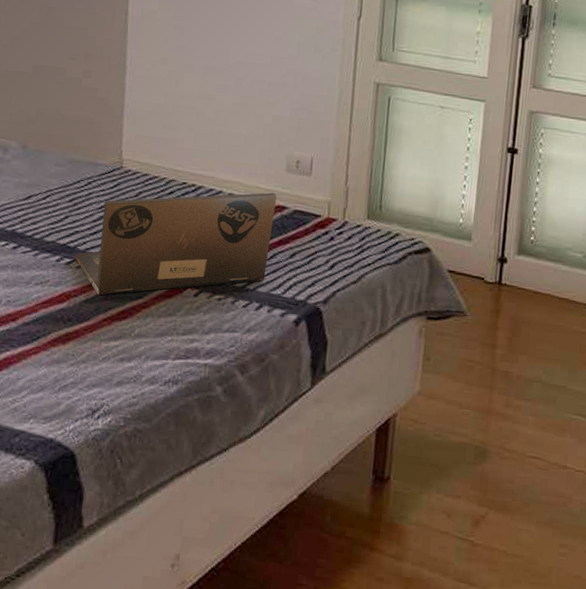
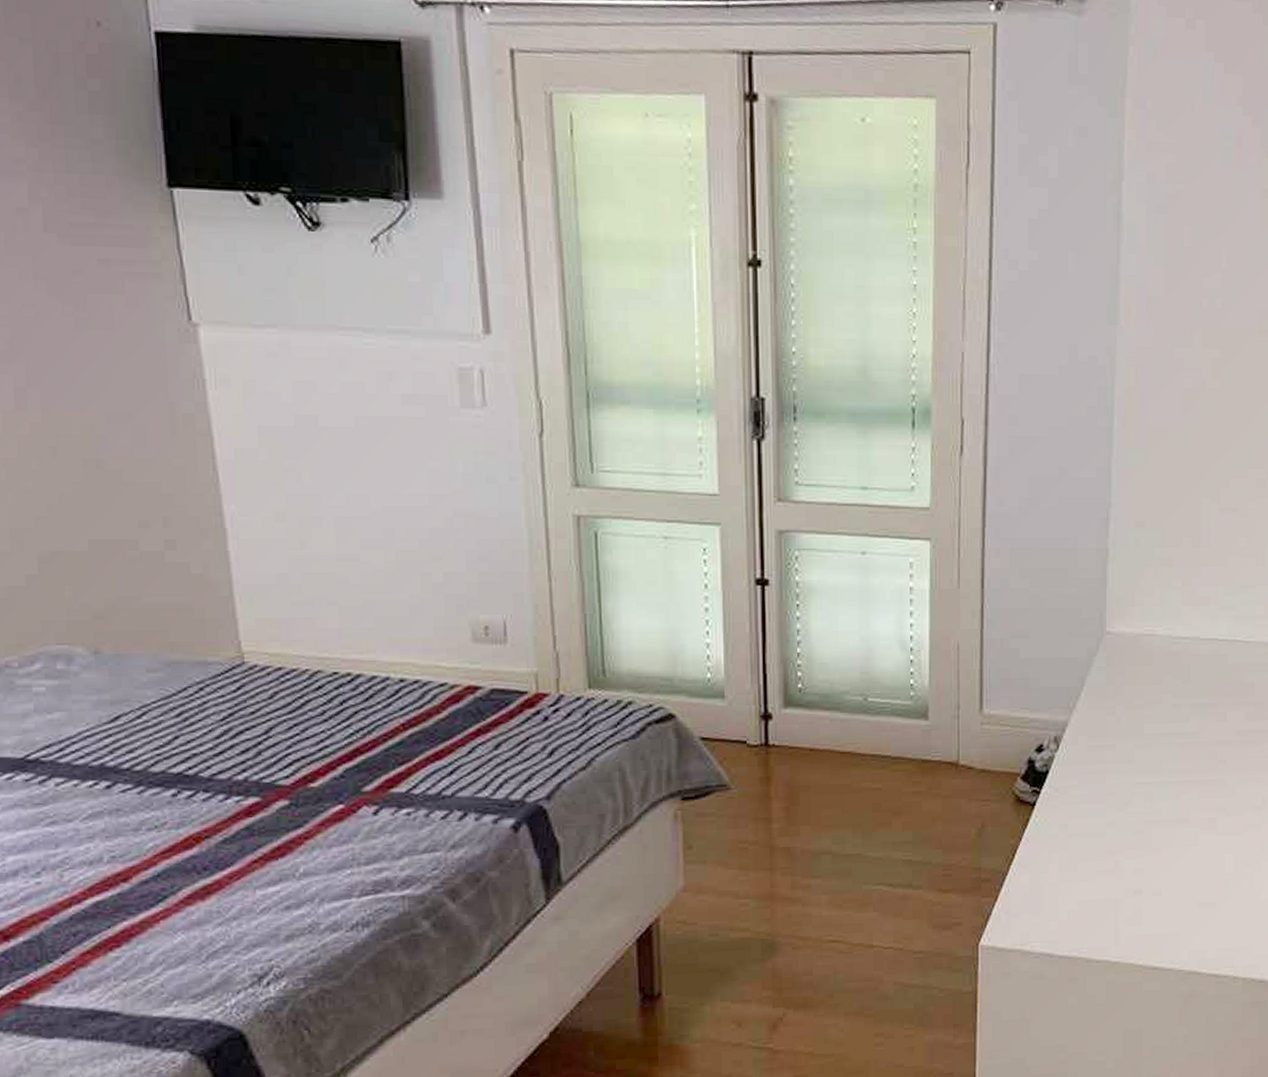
laptop: present [74,192,278,296] -> none [197,671,466,832]

